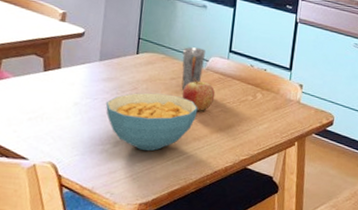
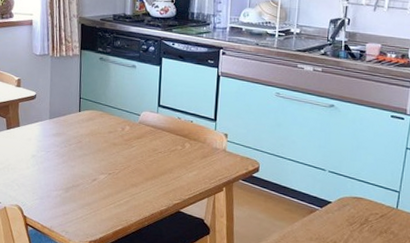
cereal bowl: present [105,93,198,152] -> none [56,145,134,196]
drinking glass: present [181,47,205,89] -> none [117,103,137,141]
fruit: present [182,78,216,111] -> none [119,131,148,160]

